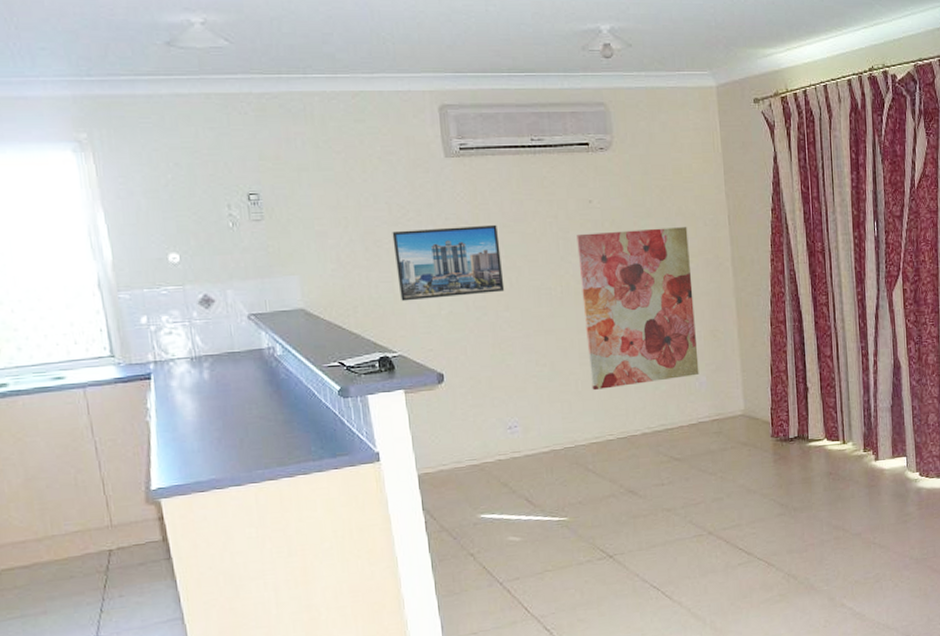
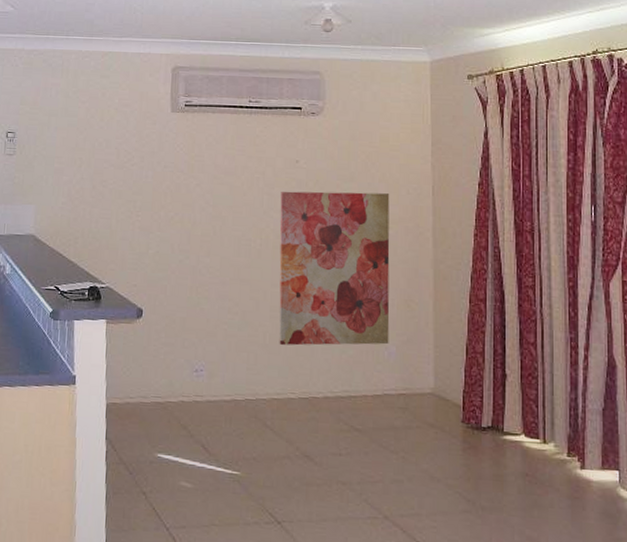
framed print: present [392,224,505,301] -> none [115,173,209,239]

